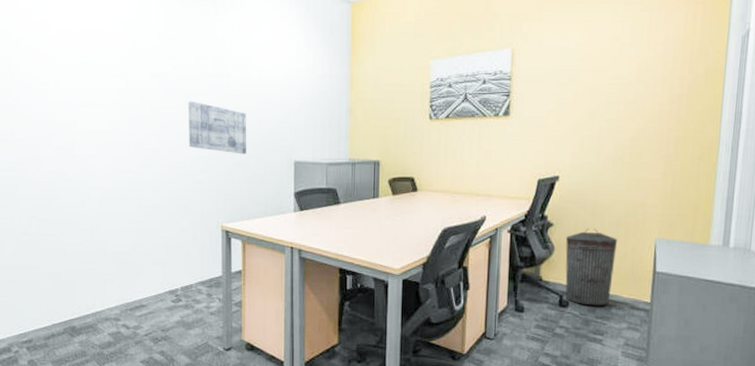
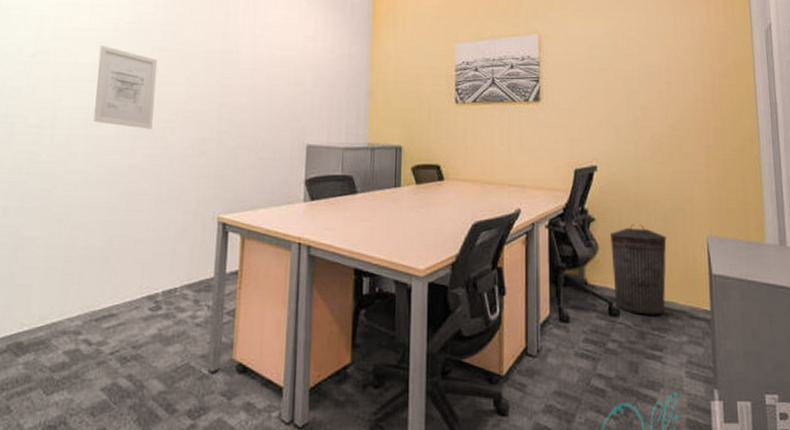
wall art: none [104,72,158,150] -> present [93,46,158,130]
wall art: present [188,100,247,154] -> none [188,77,255,137]

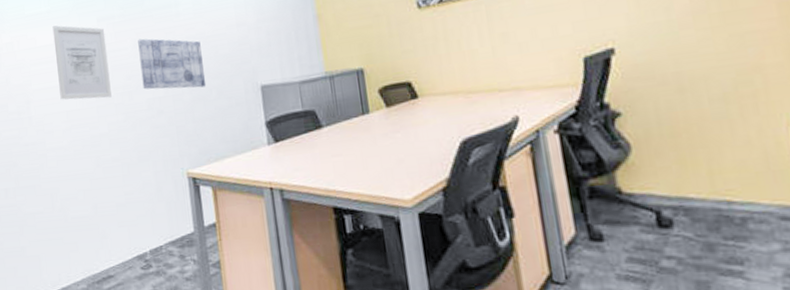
wall art: none [188,77,255,137] -> present [138,38,207,90]
trash can: present [610,224,667,315] -> none [645,110,741,222]

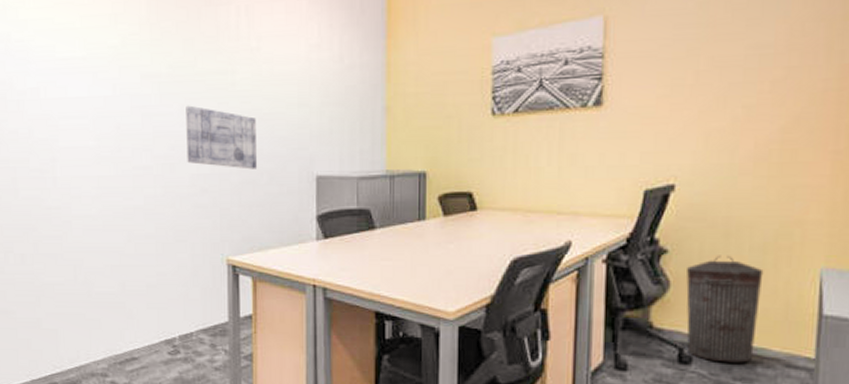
wall art: present [52,25,112,100] -> none [87,76,151,167]
trash can: none [645,110,741,222] -> present [686,255,764,363]

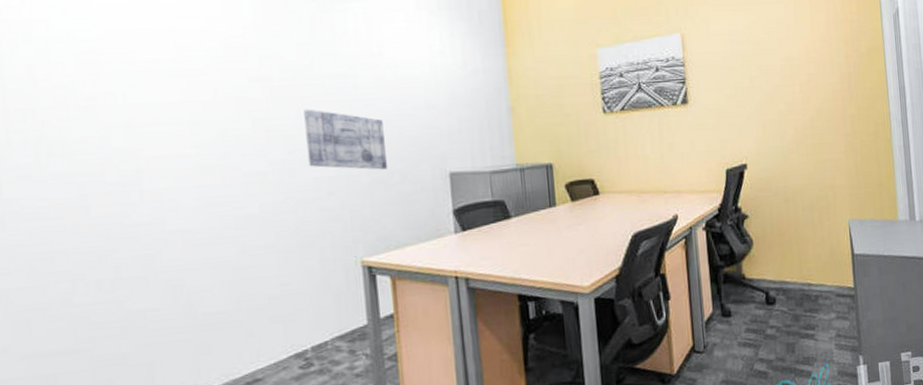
trash can: present [686,255,764,363] -> none [763,215,815,299]

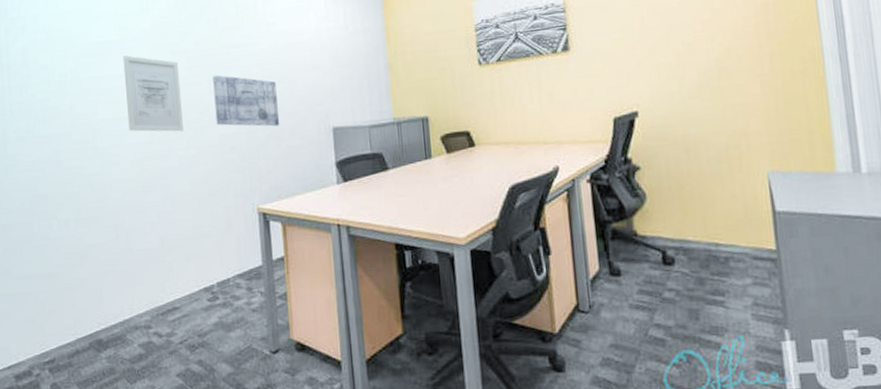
wall art: none [180,79,266,174] -> present [123,55,184,132]

